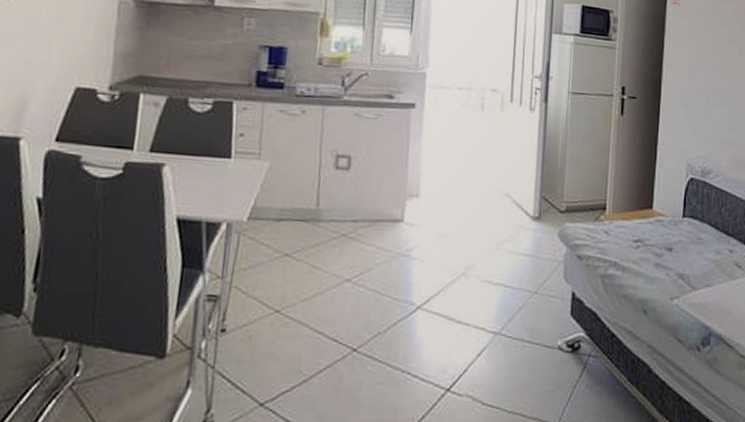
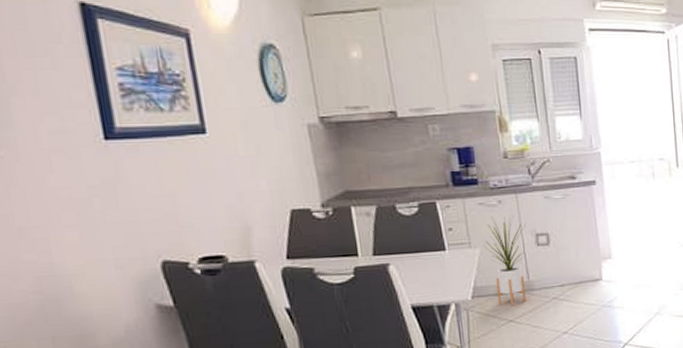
house plant: none [274,128,330,235] -> present [483,216,528,305]

